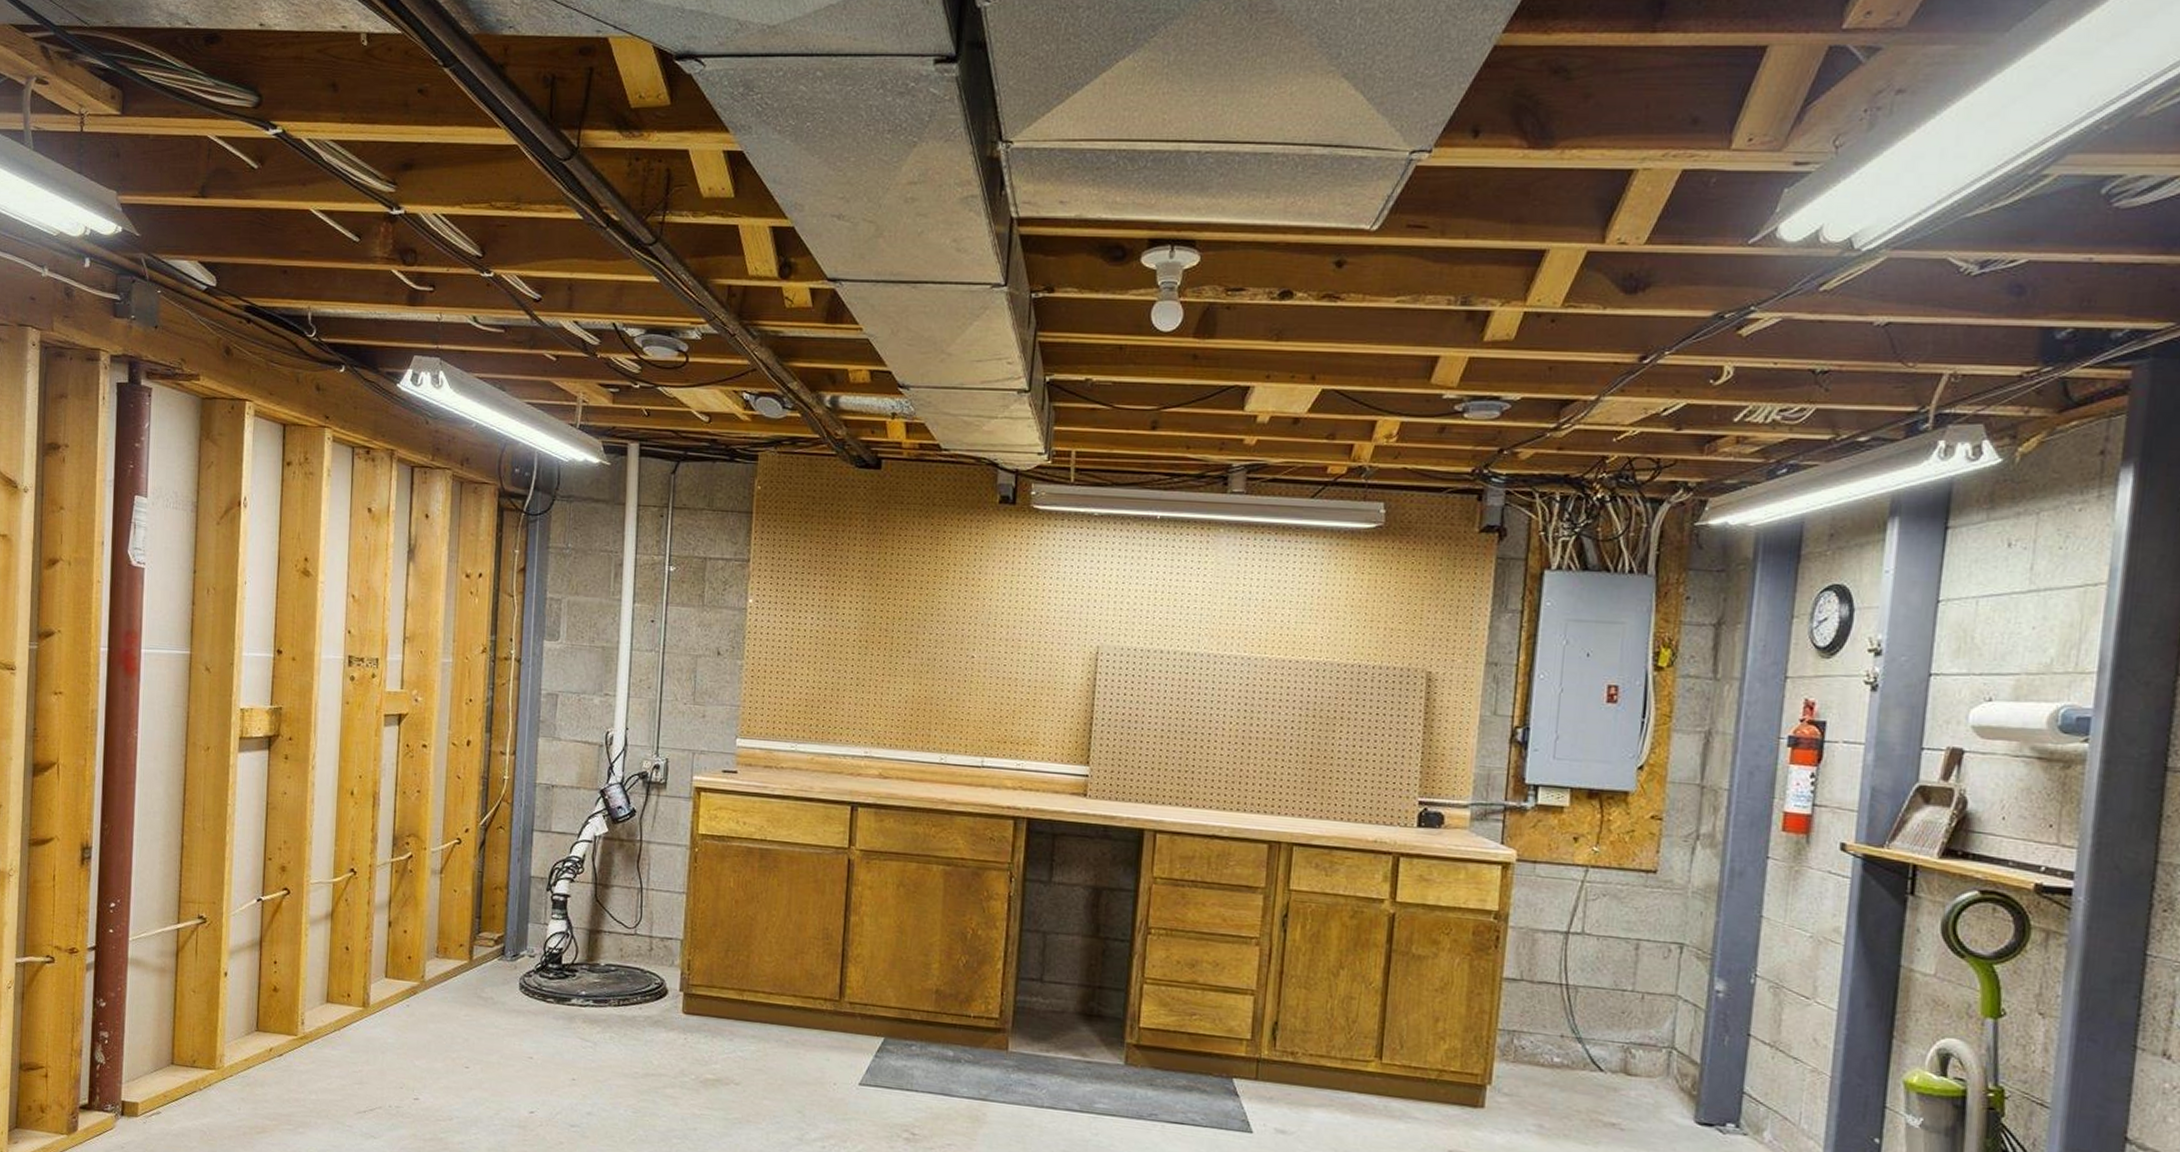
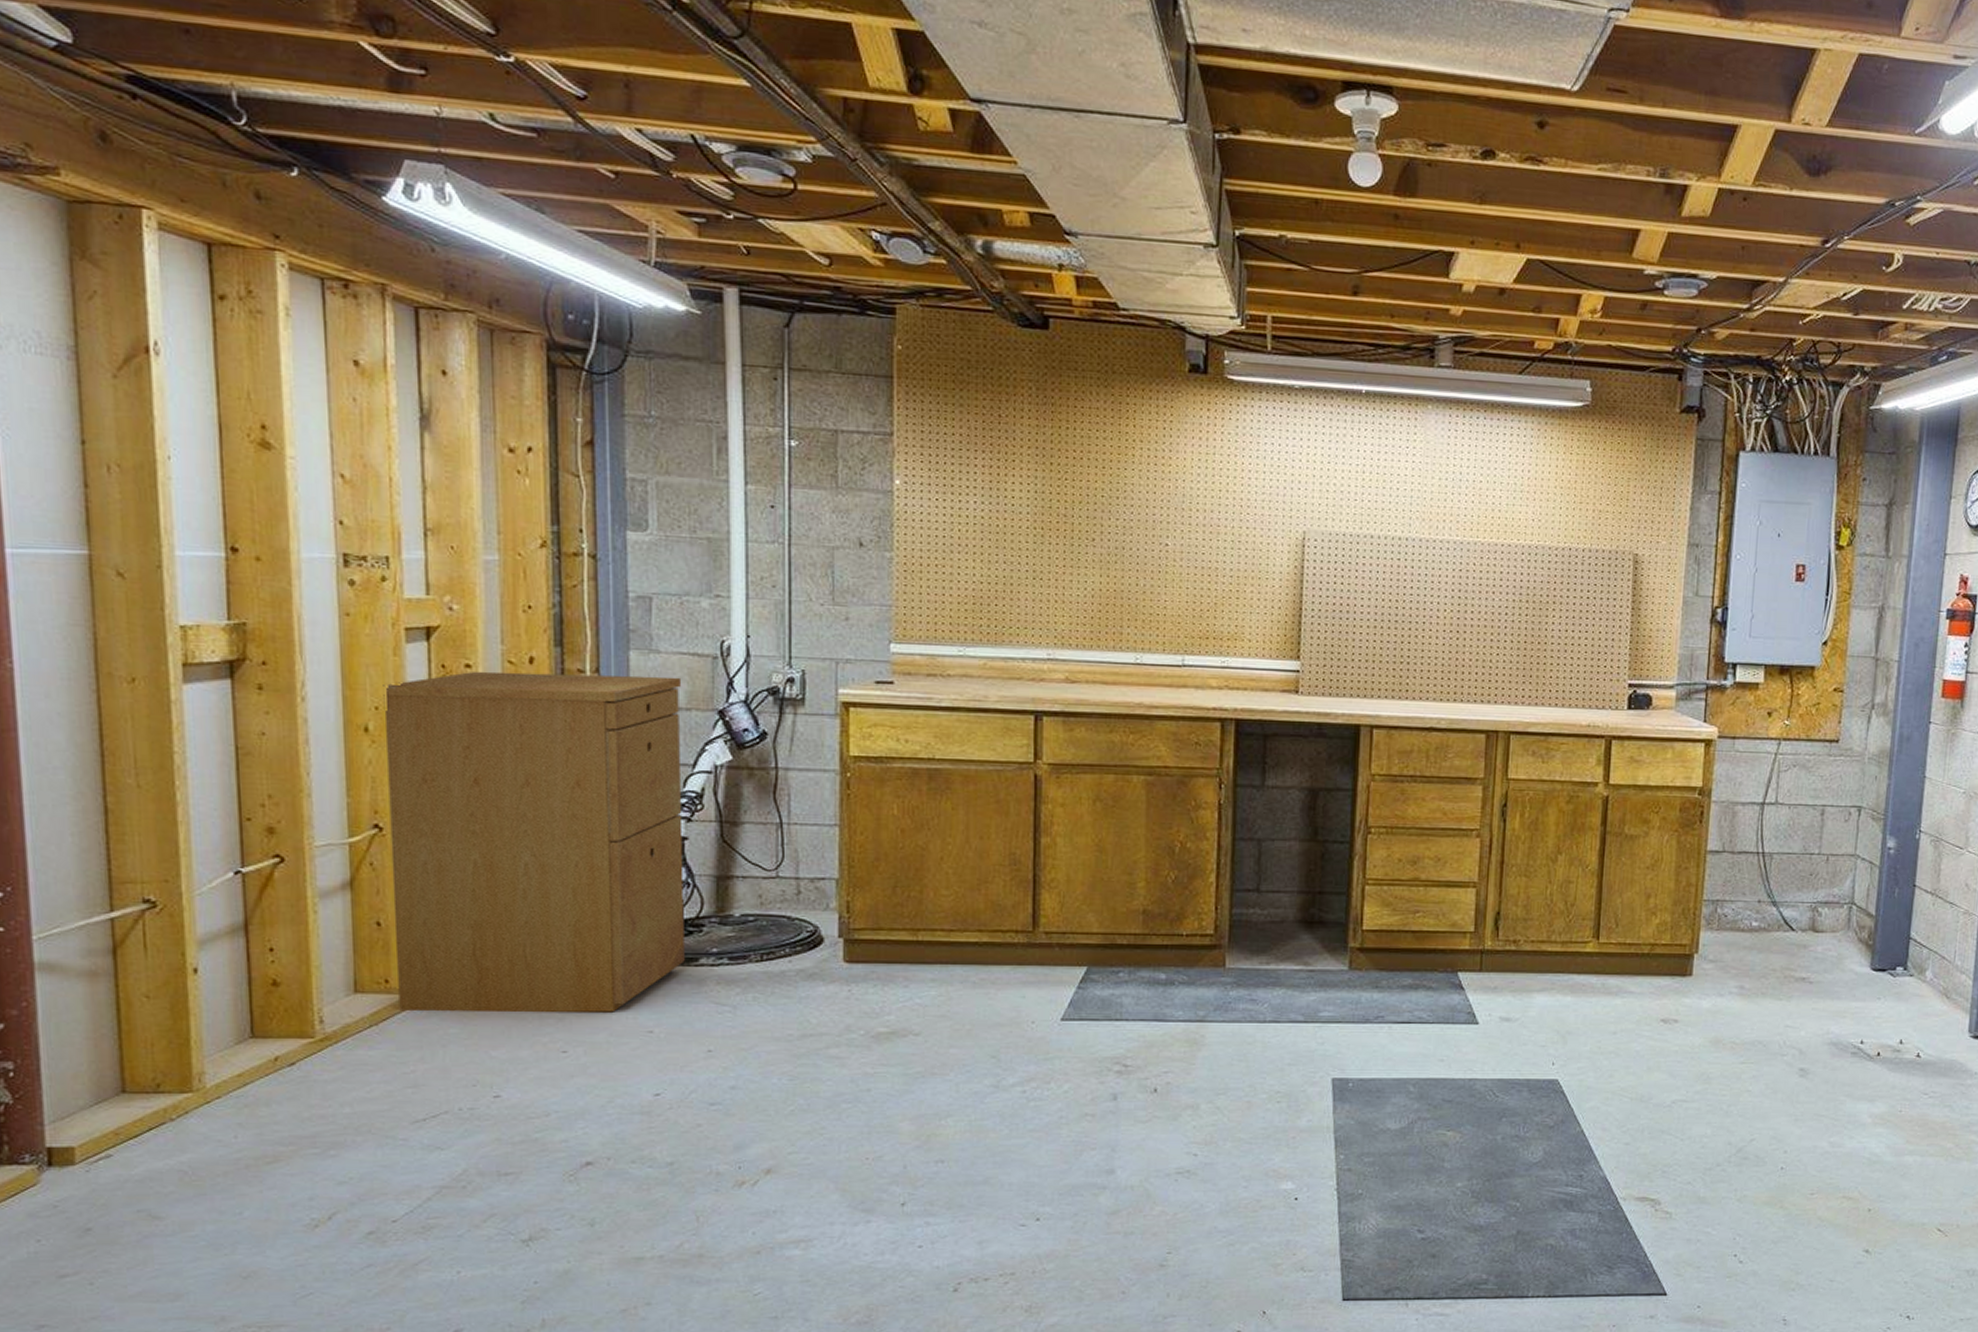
filing cabinet: none [355,750,575,1038] -> present [383,671,685,1013]

